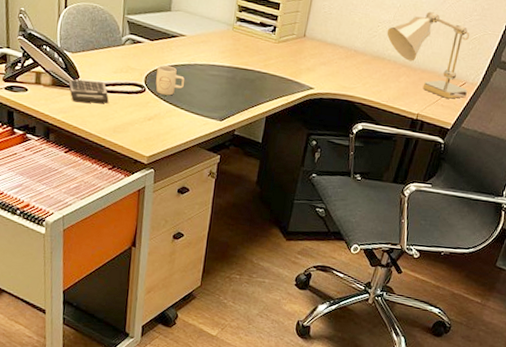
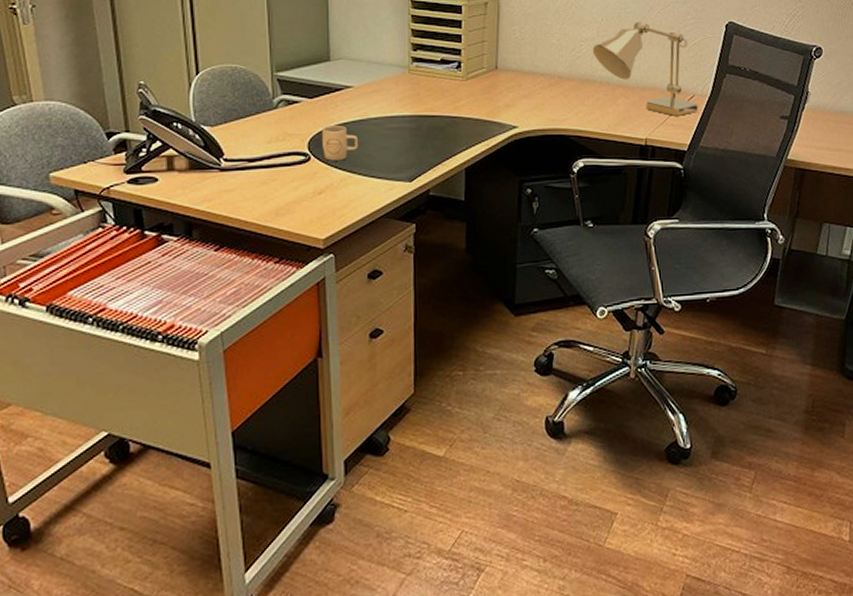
calculator: present [69,79,109,104] -> none [211,155,265,184]

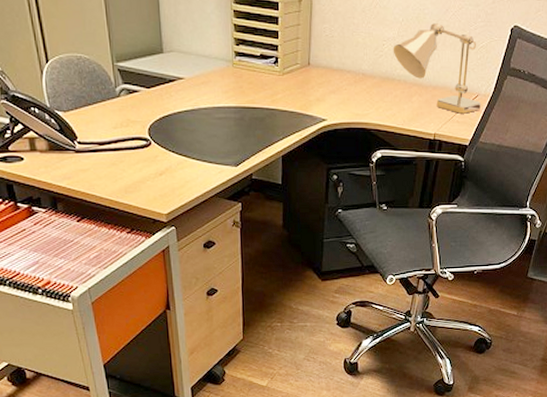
mug: present [322,126,359,161] -> none [160,114,192,146]

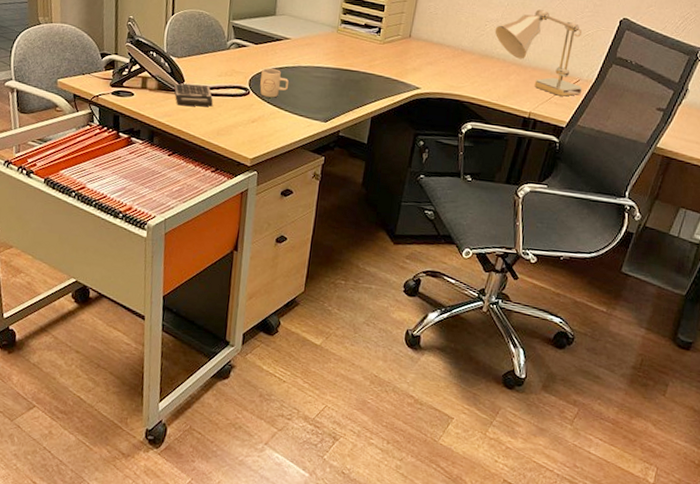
calculator: none [67,139,114,164] -> present [174,83,213,107]
mug: none [160,114,192,146] -> present [259,68,290,98]

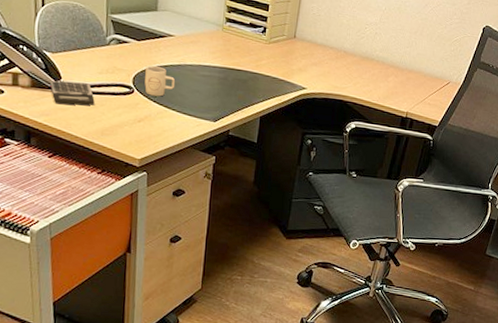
desk lamp: present [495,9,583,97] -> none [374,14,452,98]

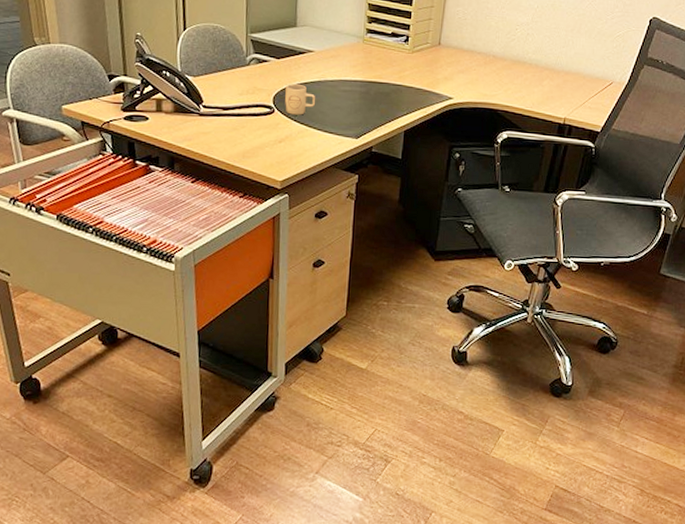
calculator: present [50,80,95,106] -> none [192,104,236,128]

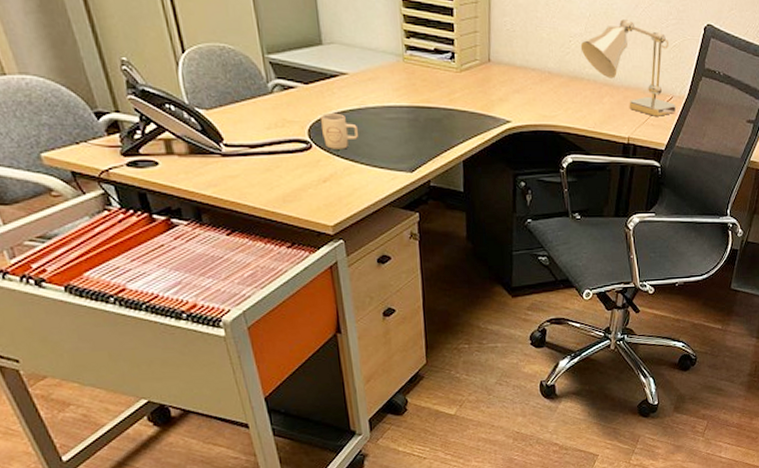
desk lamp: none [526,10,616,100] -> present [580,18,677,116]

